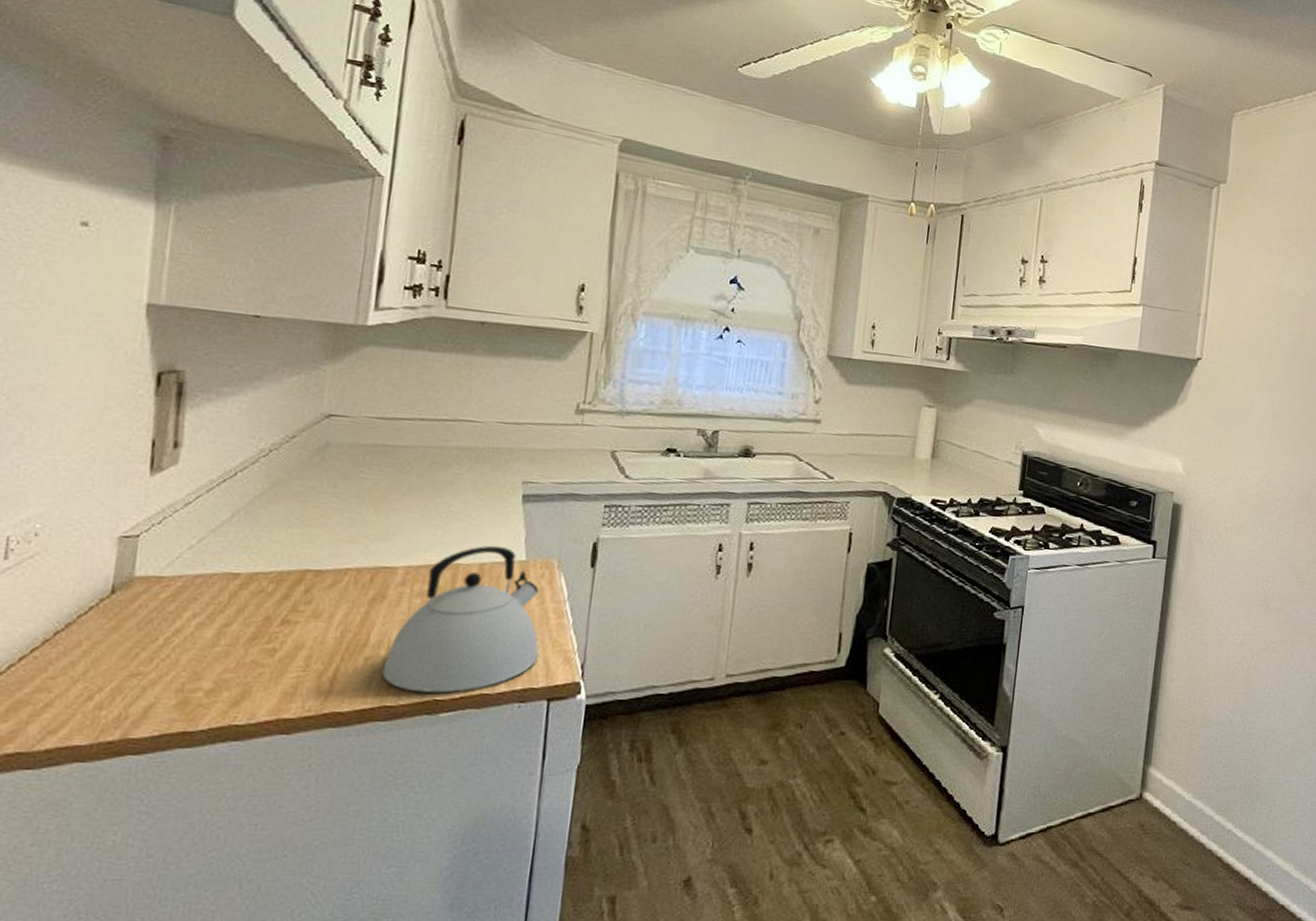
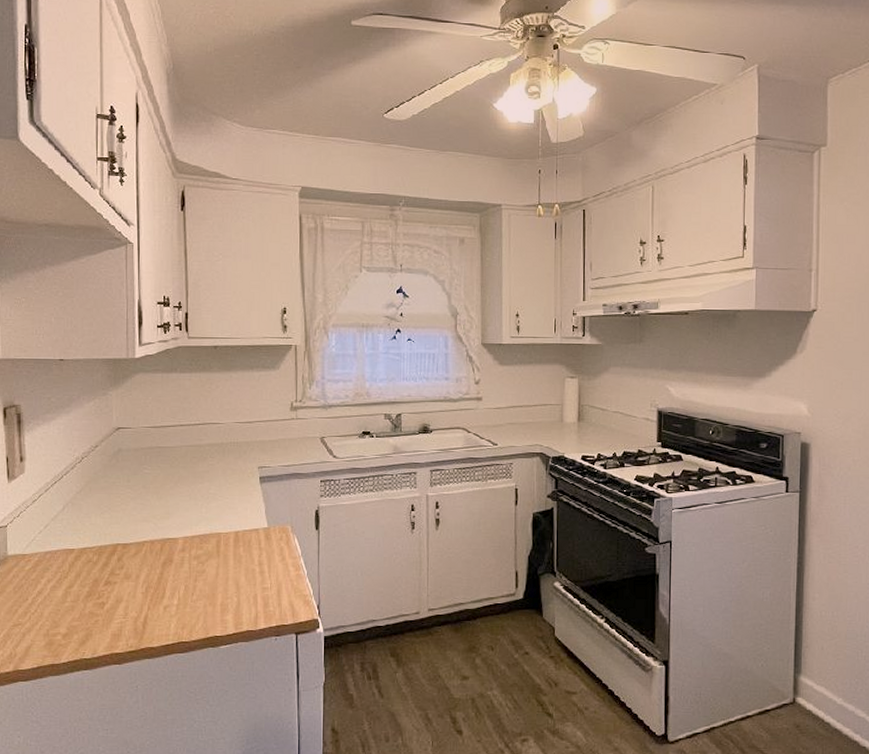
kettle: present [382,545,540,693] -> none [177,517,286,631]

